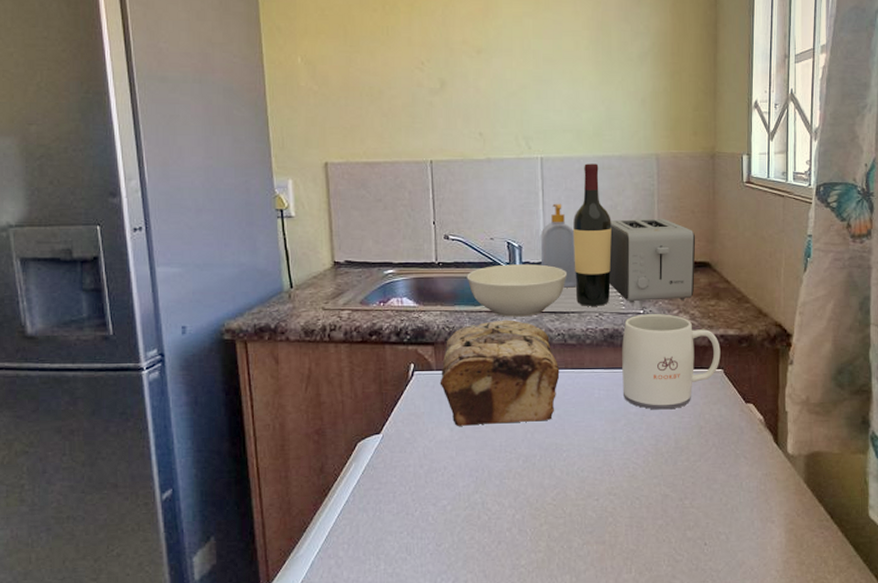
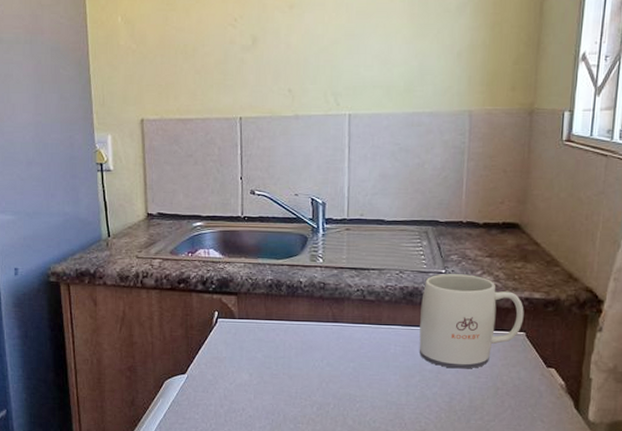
bread loaf: present [440,320,560,426] -> none [241,274,357,372]
bowl: present [467,264,568,317] -> none [270,220,370,272]
soap bottle: present [540,203,576,288] -> none [343,160,379,245]
wine bottle: present [573,163,612,306] -> none [377,120,418,264]
toaster: present [609,218,696,303] -> none [412,177,506,262]

